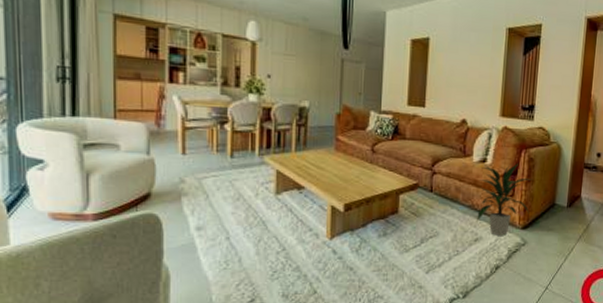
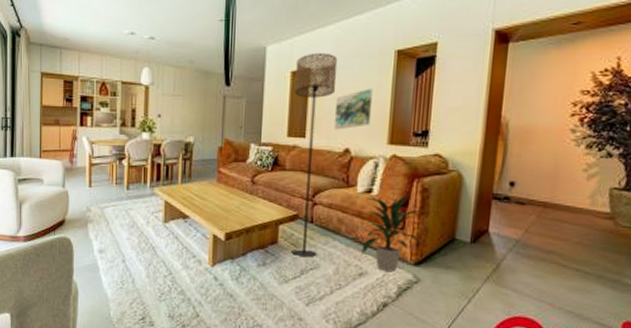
floor lamp: none [412,22,456,225] -> present [292,53,338,257]
wall art: none [451,62,487,101] -> present [333,88,373,130]

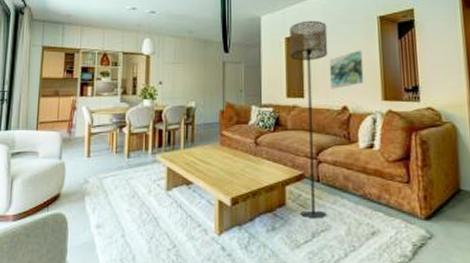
indoor plant: present [362,193,426,271] -> none [369,146,431,228]

